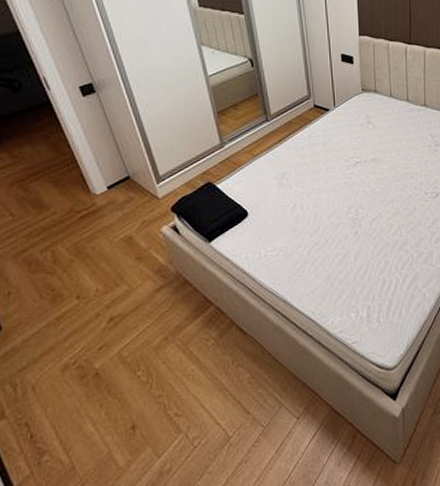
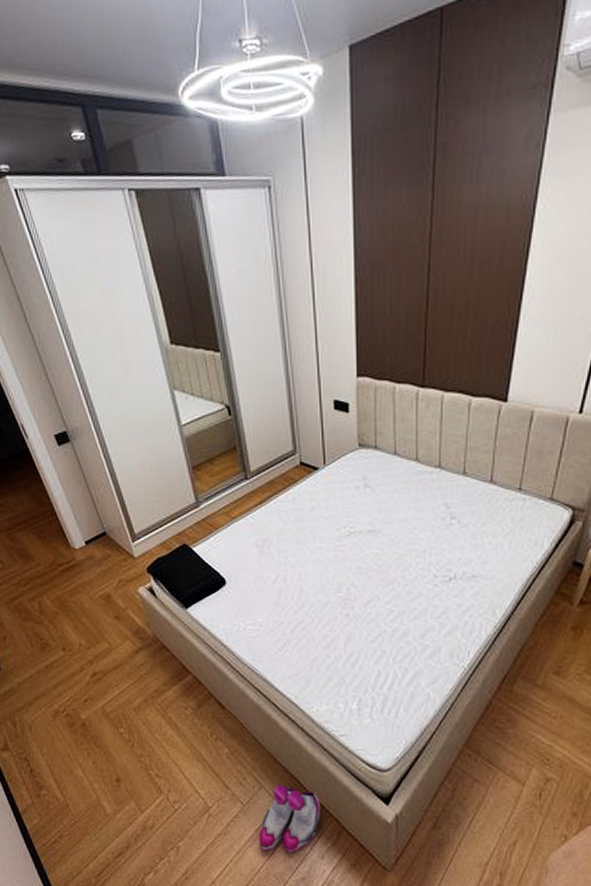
boots: none [279,400,336,471] -> present [258,785,320,853]

